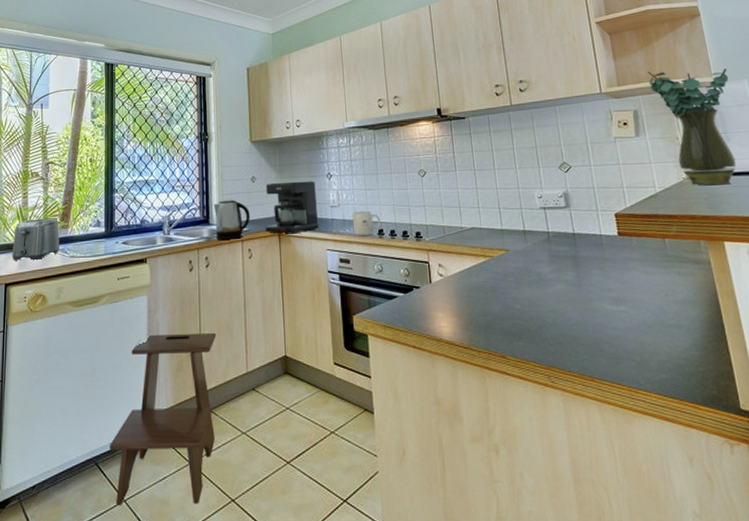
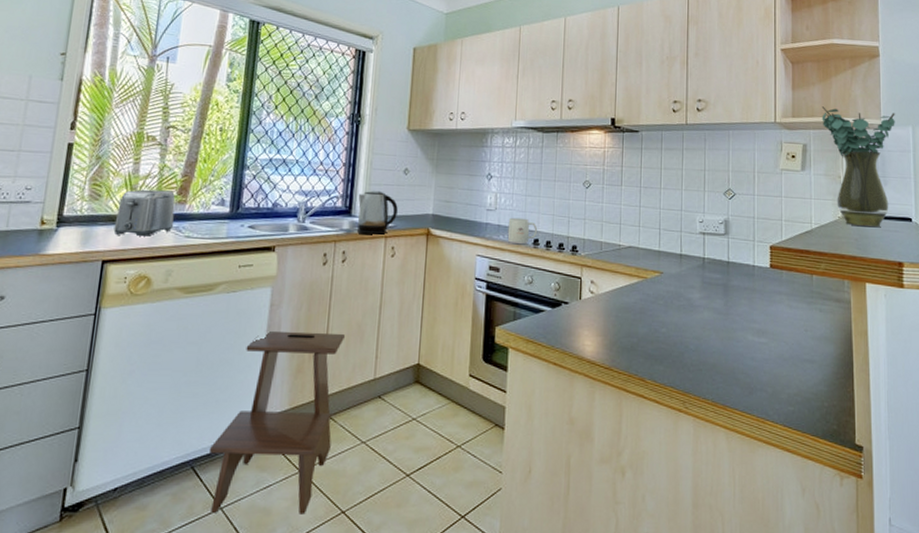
coffee maker: present [265,181,319,234] -> none [412,177,473,235]

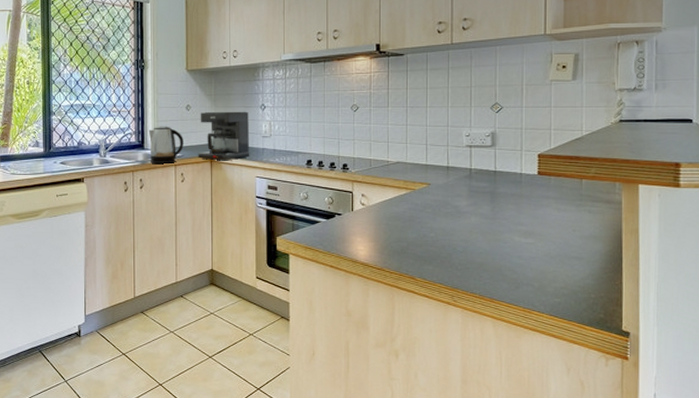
step stool: present [208,330,346,515] -> none [51,246,149,386]
coffee maker: none [412,177,473,235] -> present [198,111,250,161]
mug: present [507,217,538,245] -> none [283,142,310,166]
vase: present [821,106,895,228] -> none [596,14,679,131]

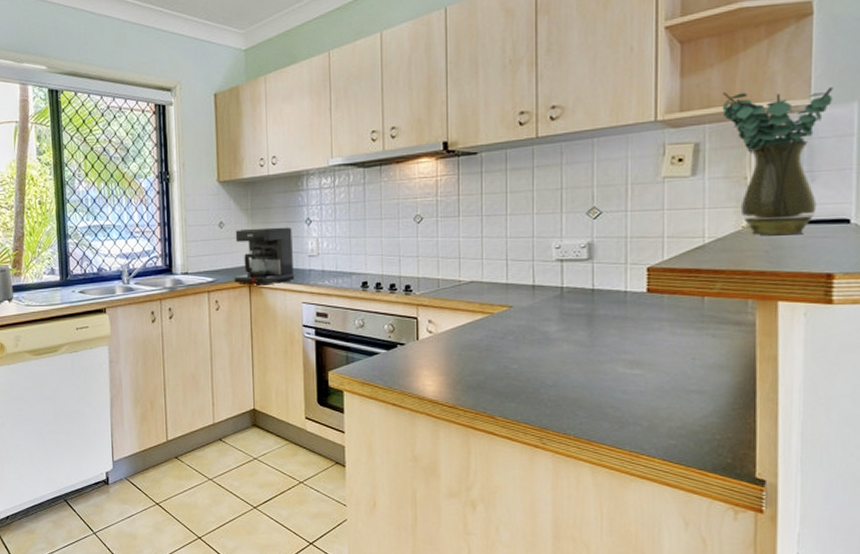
kettle: present [148,126,184,165] -> none [176,247,217,291]
vase: none [596,14,679,131] -> present [722,87,833,235]

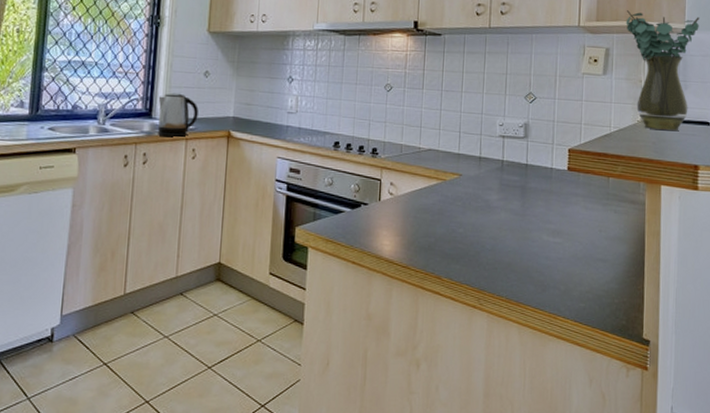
kettle: none [176,247,217,291] -> present [157,92,199,138]
coffee maker: present [234,227,295,285] -> none [213,80,274,138]

